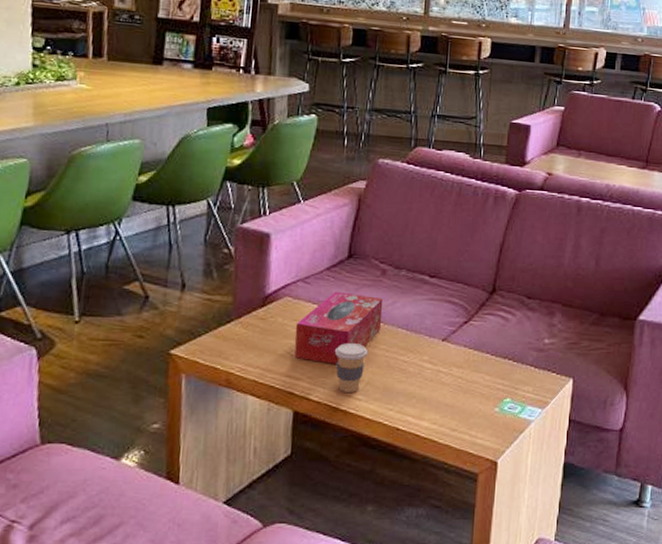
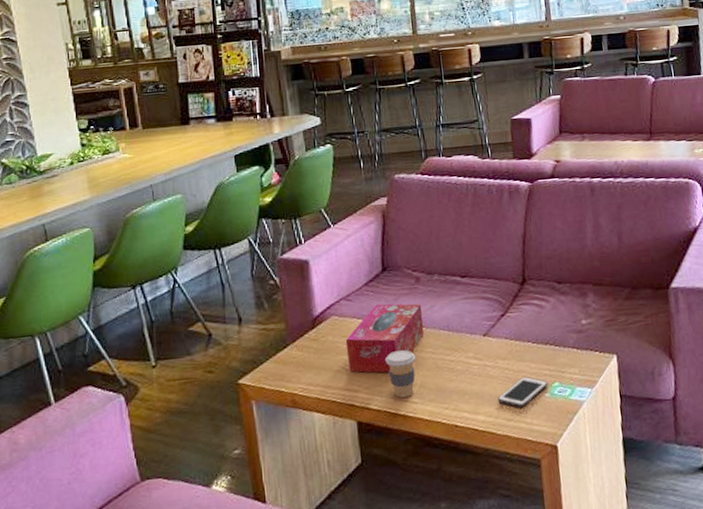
cell phone: none [445,387,500,418] -> present [498,376,548,407]

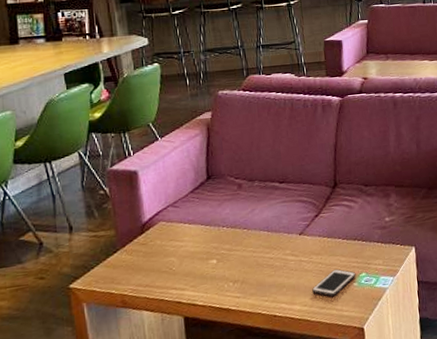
tissue box: present [345,303,425,373] -> none [172,208,246,273]
coffee cup: present [384,350,417,398] -> none [209,250,239,294]

